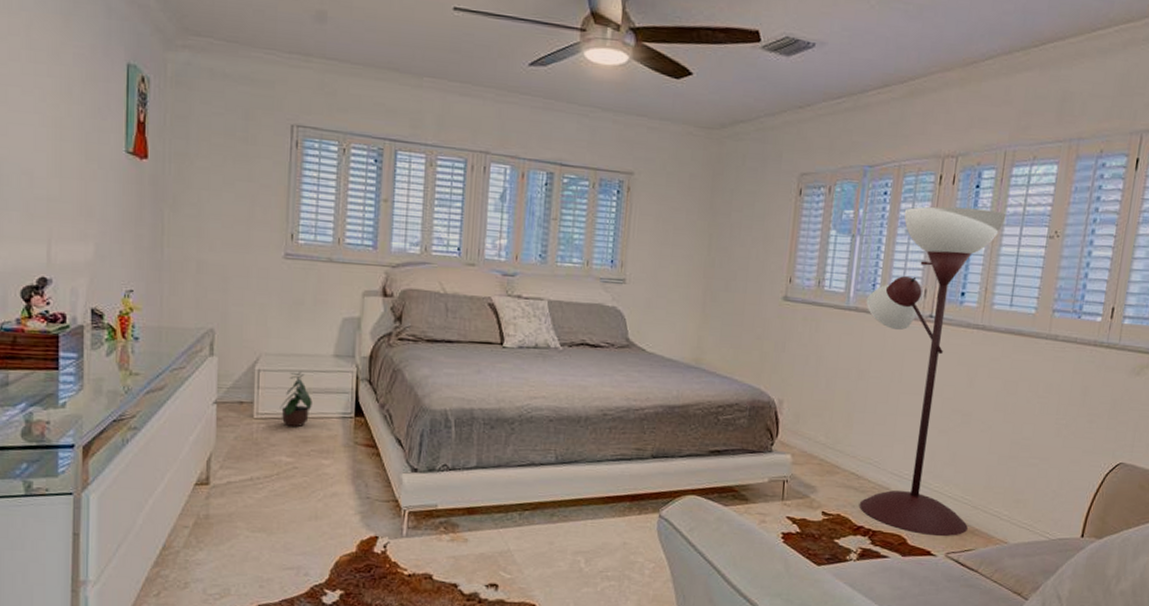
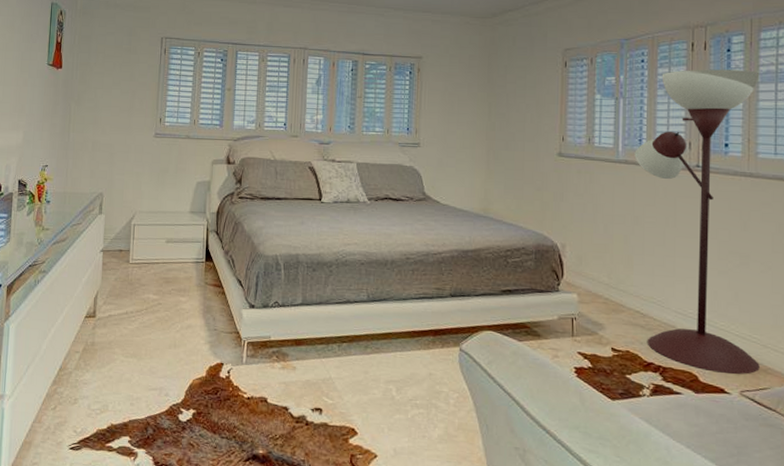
potted plant: present [280,371,313,428] -> none [149,225,174,271]

